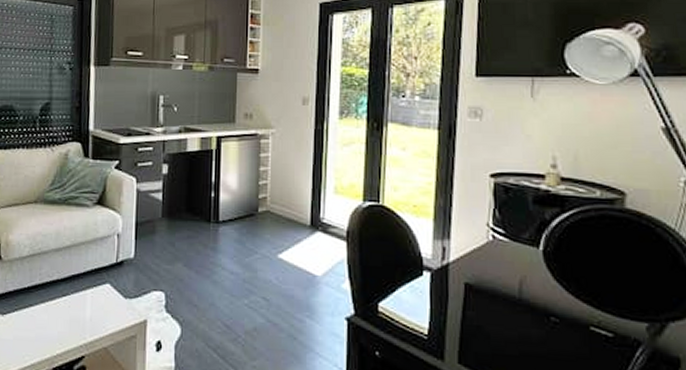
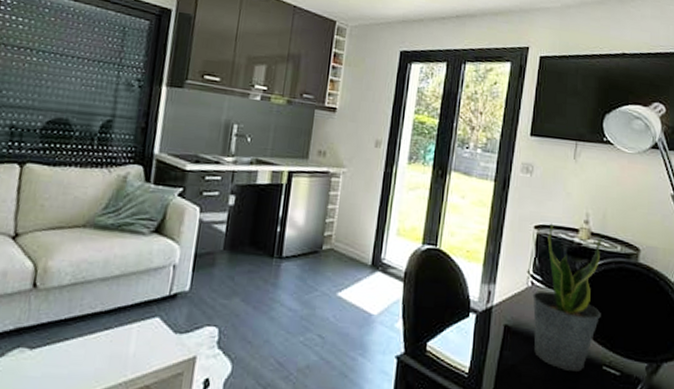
potted plant: none [495,170,582,333] -> present [532,223,602,372]

